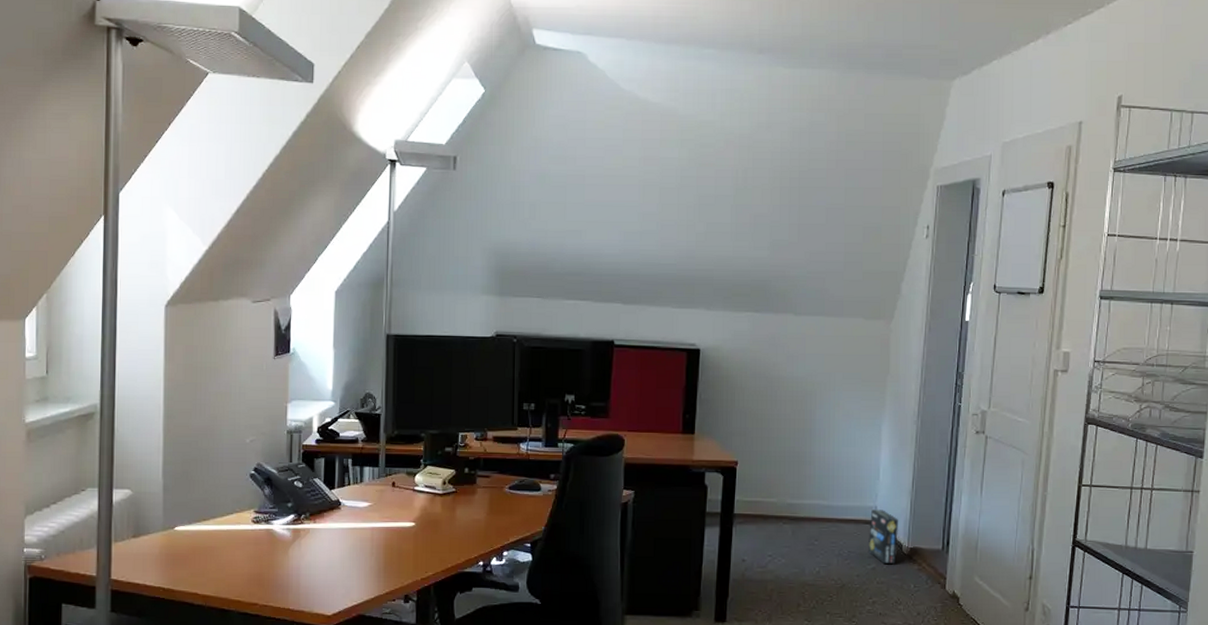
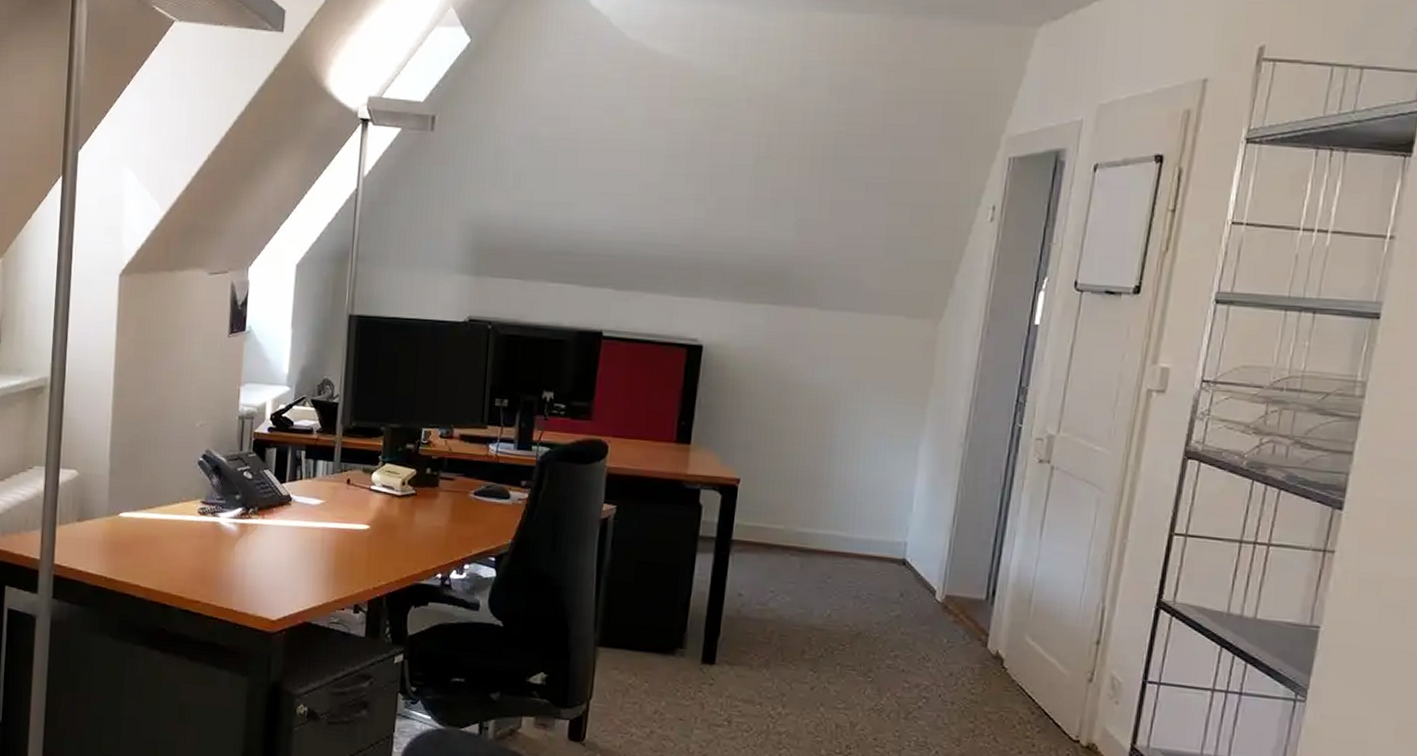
box: present [867,508,898,564] -> none [892,545,933,612]

